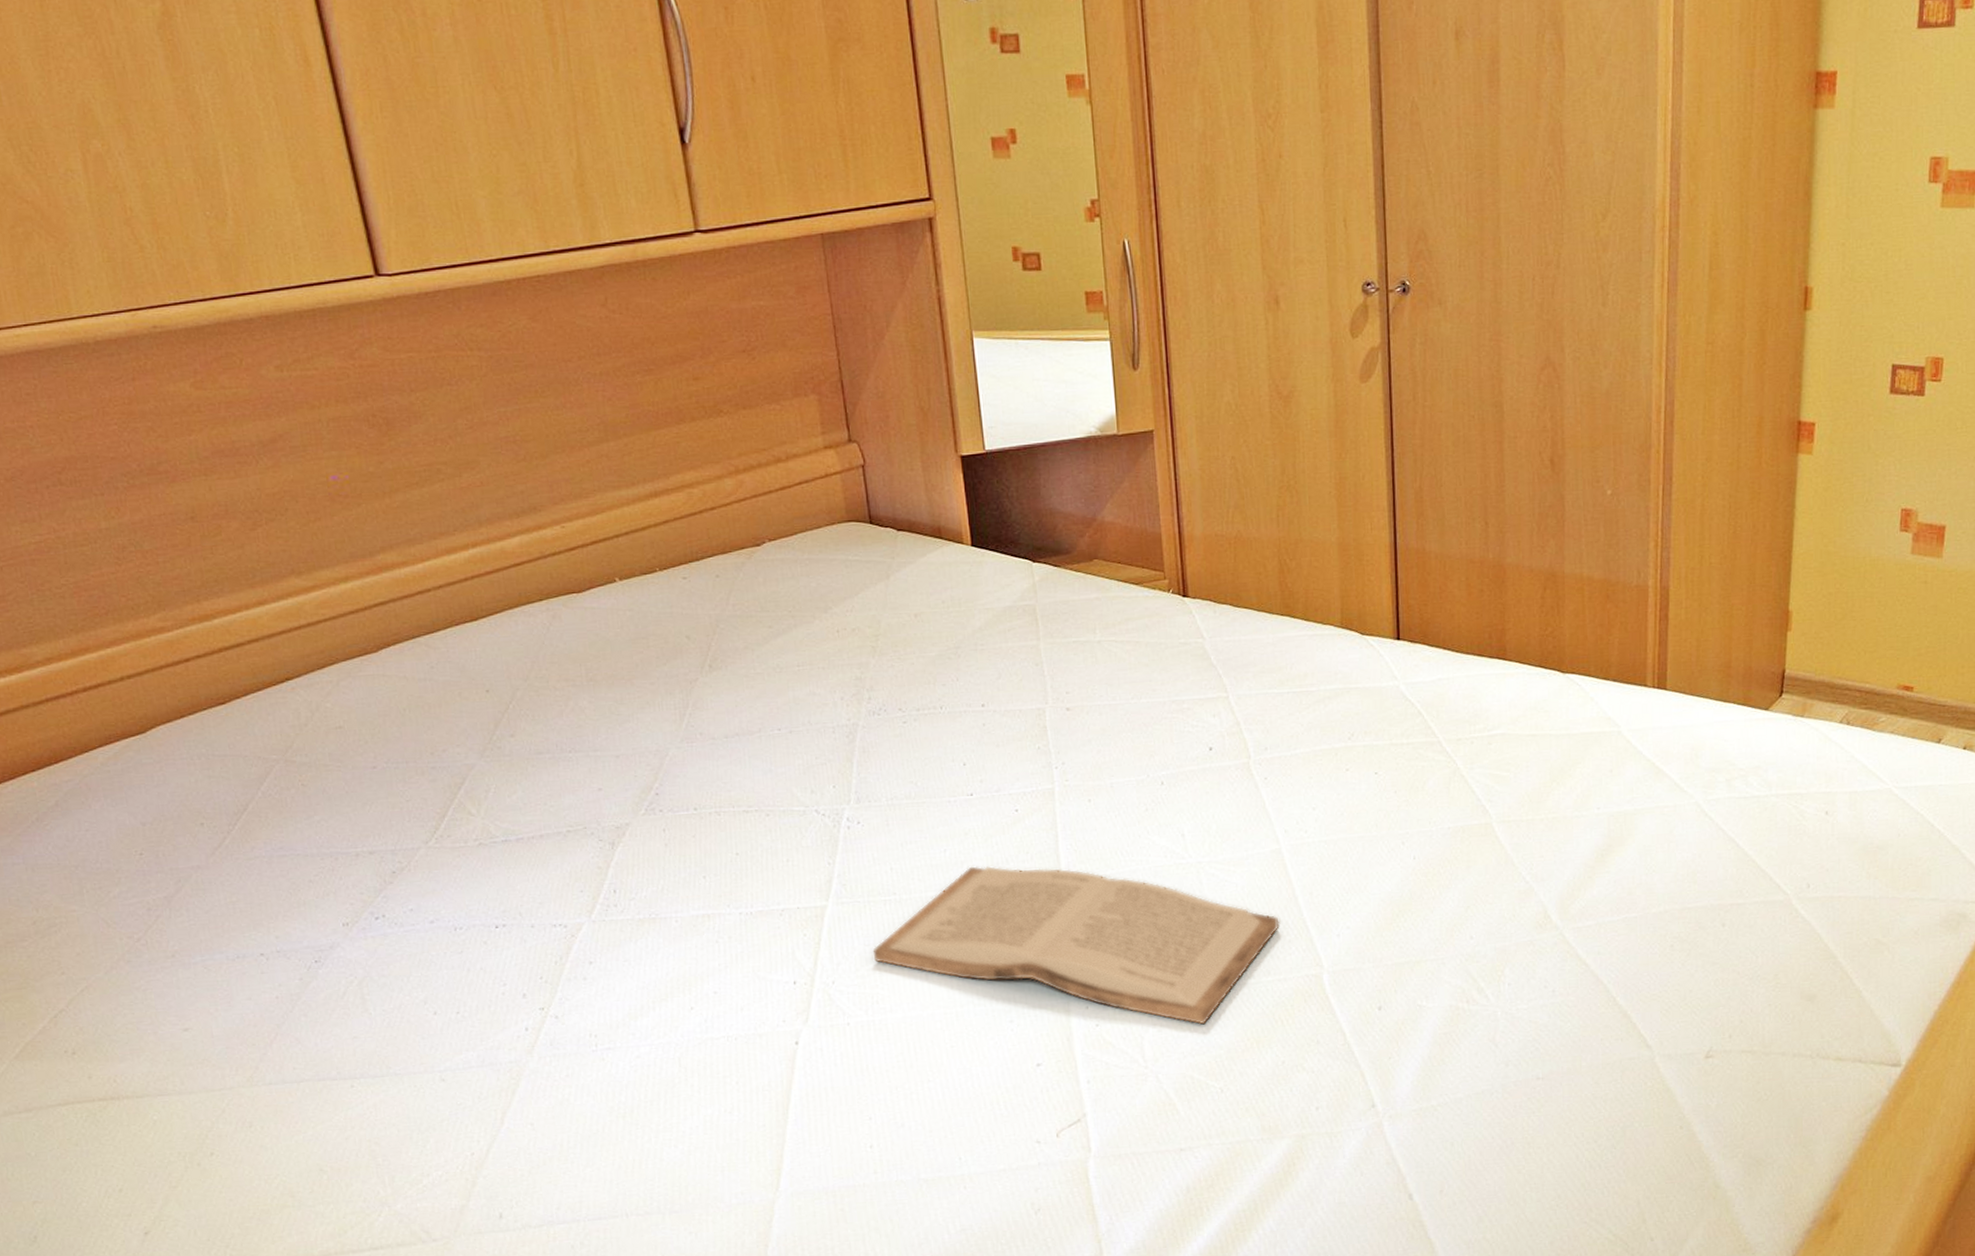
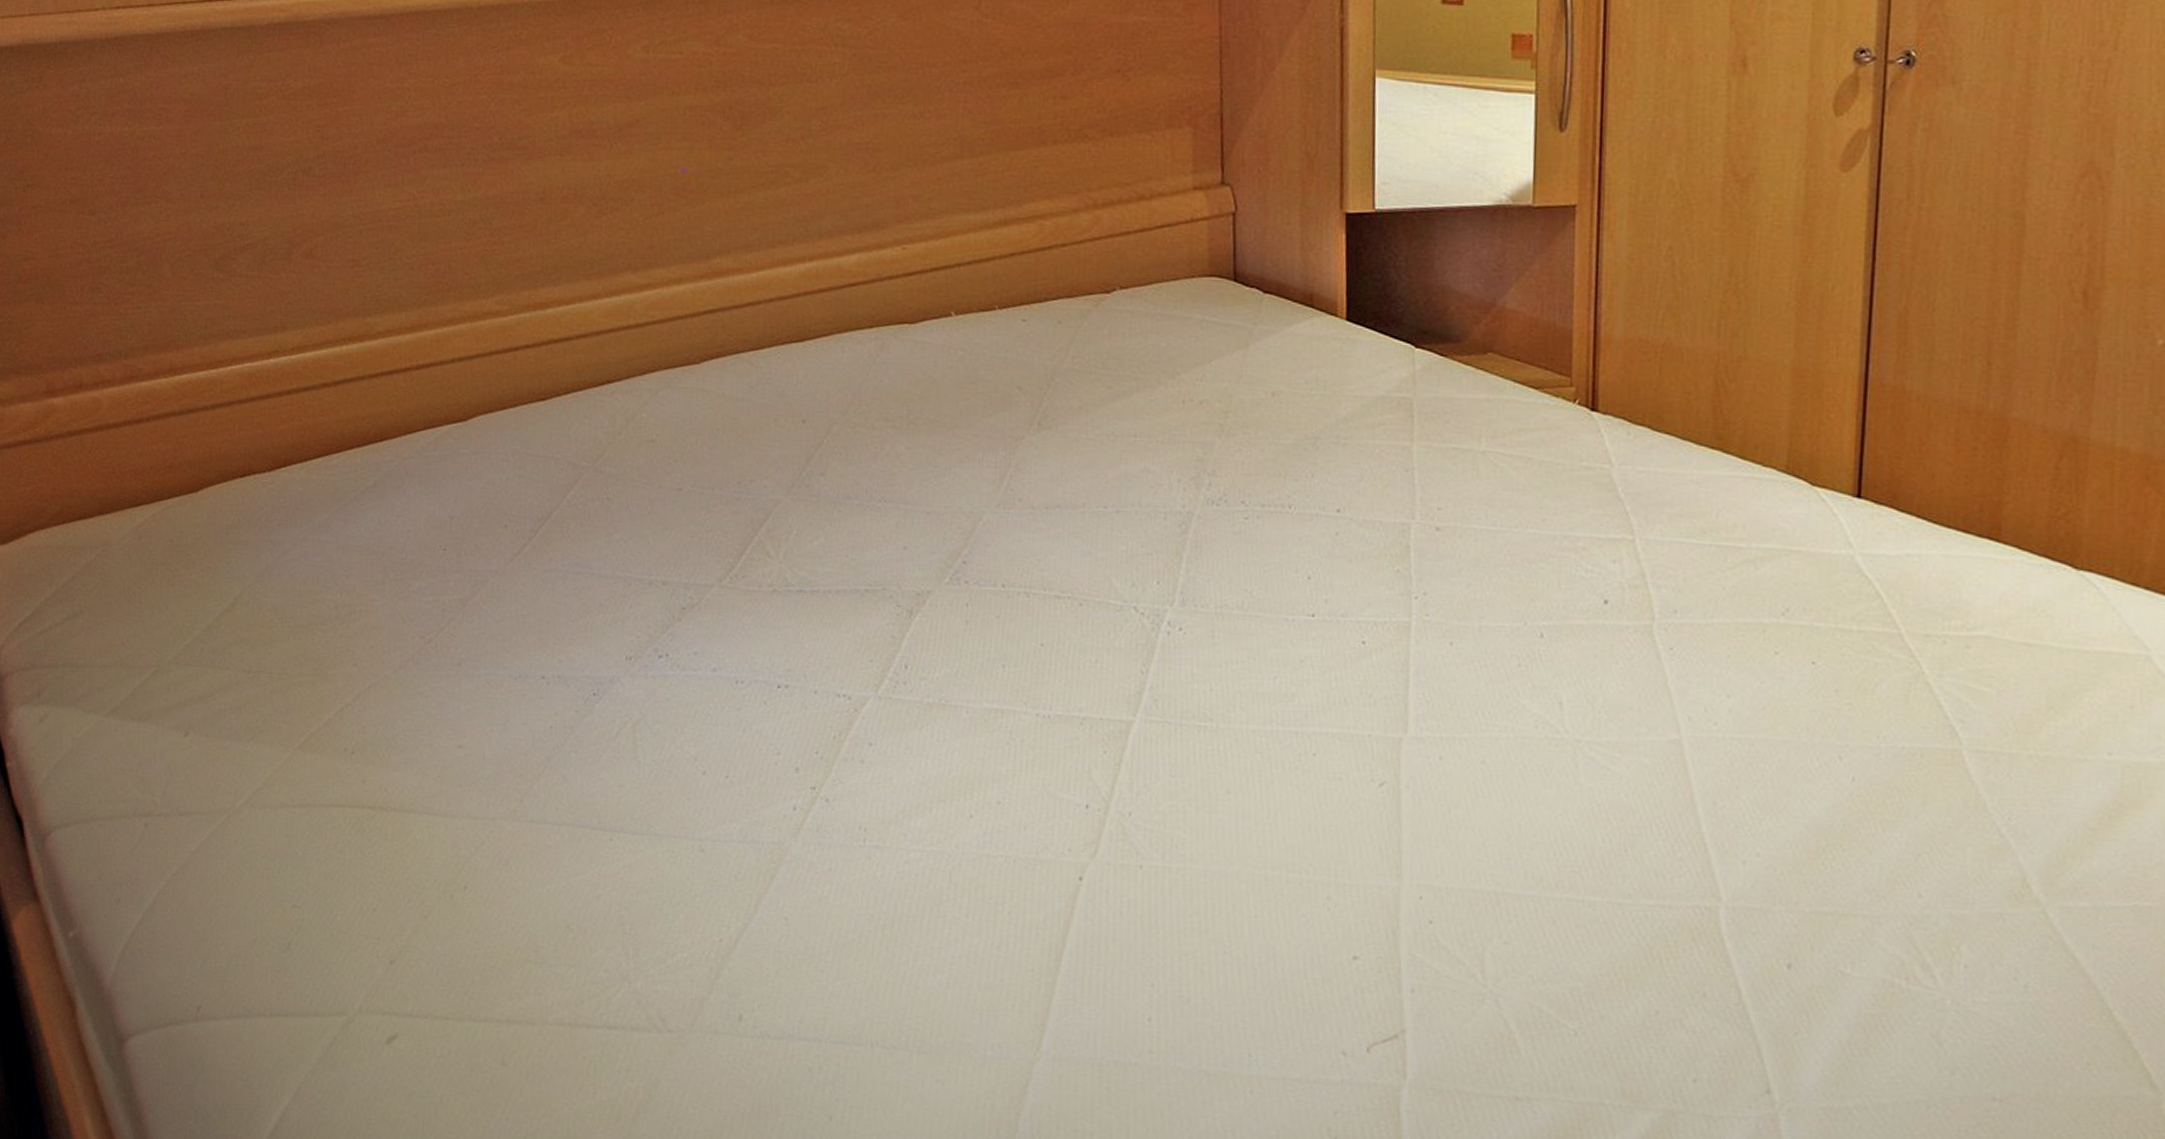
book: present [872,866,1280,1025] -> none [1178,701,1670,946]

